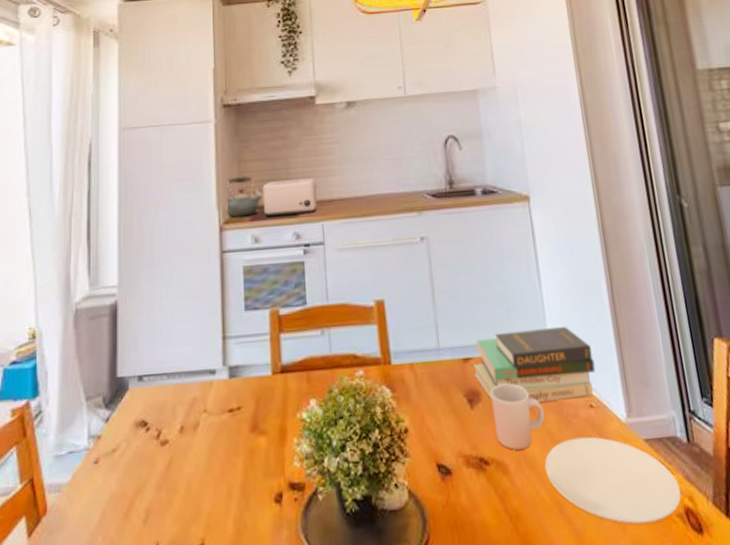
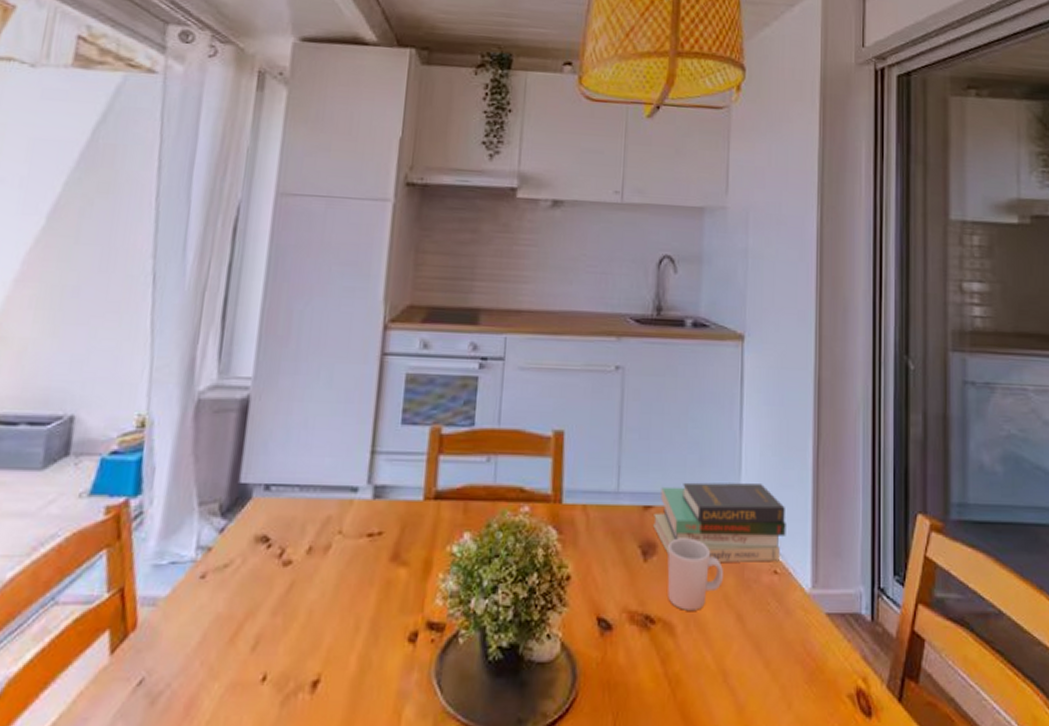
kettle: present [225,176,264,218] -> none [393,269,442,317]
toaster: present [262,178,319,218] -> none [438,280,507,324]
plate: present [544,436,681,526] -> none [715,604,855,703]

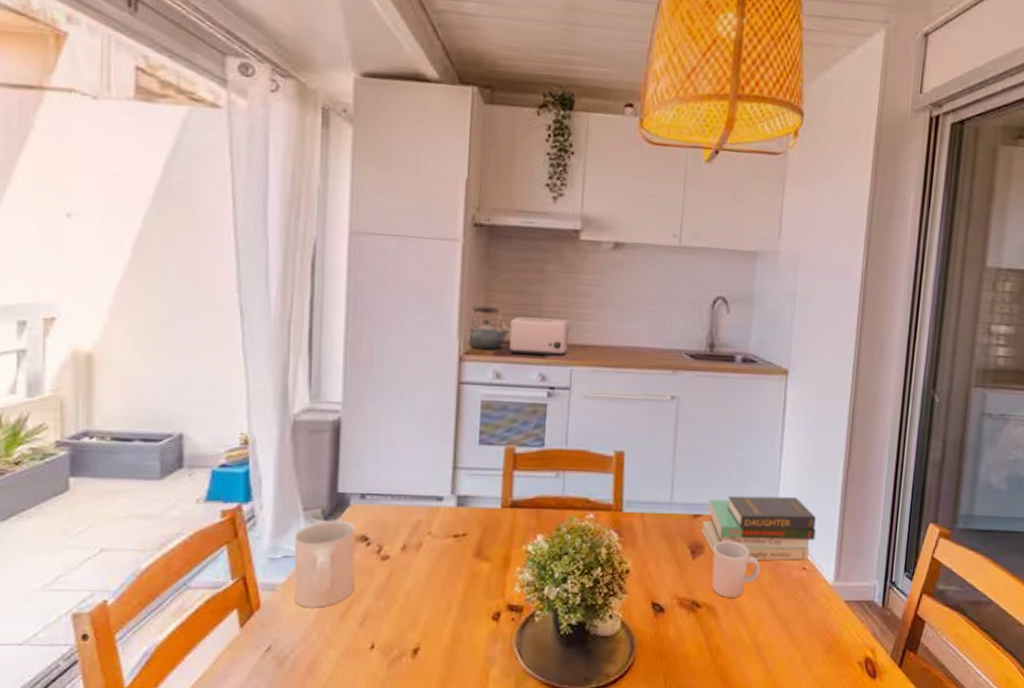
cup: none [177,516,256,628] -> present [293,520,356,608]
kettle: none [393,269,442,317] -> present [467,306,511,350]
toaster: none [438,280,507,324] -> present [509,317,572,357]

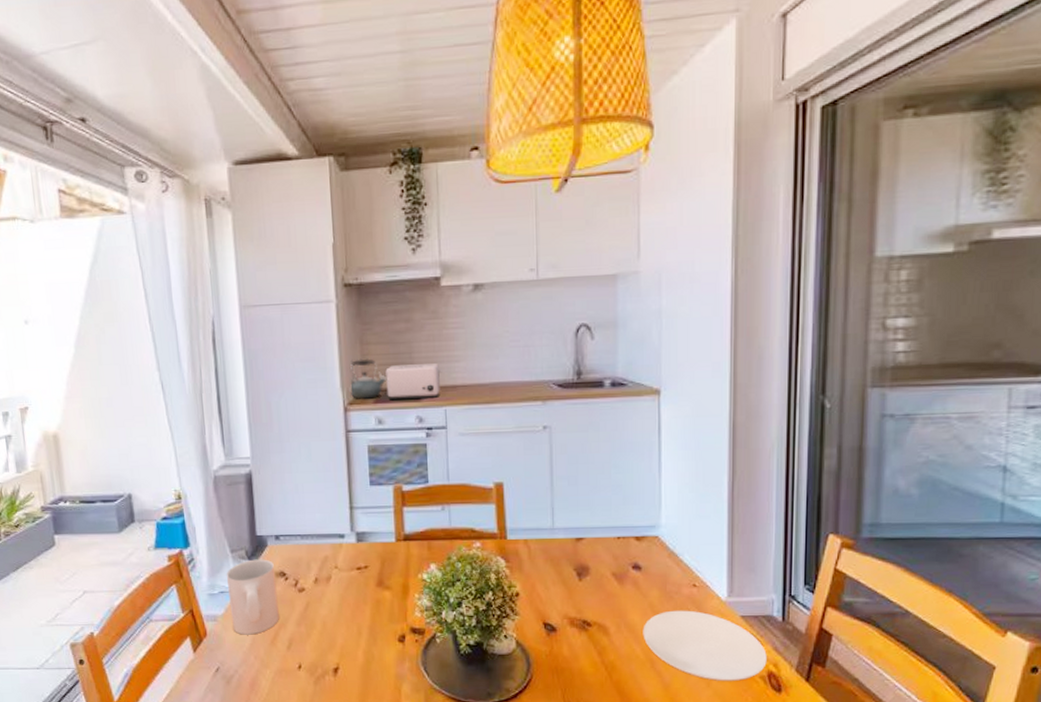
books: present [701,495,816,561] -> none [585,516,704,579]
mug: present [712,541,761,598] -> none [599,561,649,616]
plate: none [750,593,866,668] -> present [643,610,767,682]

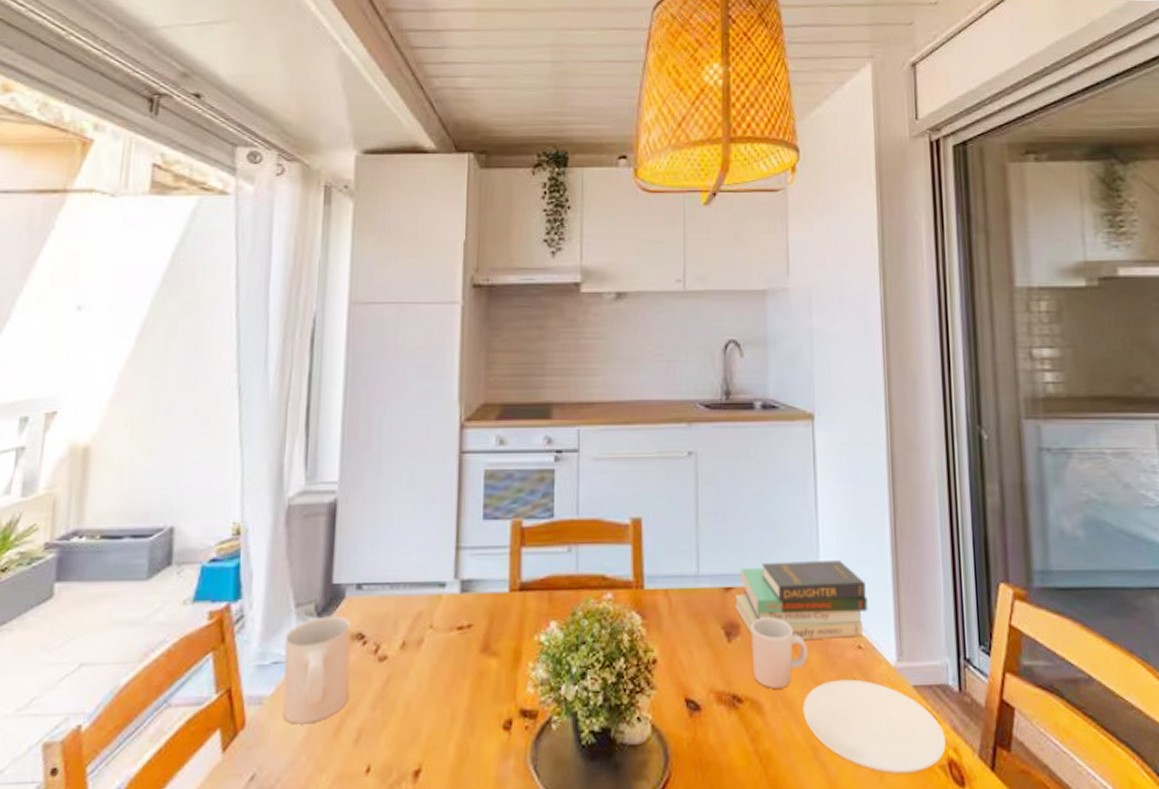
kettle: present [349,358,387,399] -> none [468,368,514,414]
toaster: present [385,364,442,401] -> none [512,377,577,417]
books: none [585,516,704,579] -> present [735,561,868,639]
mug: none [599,561,649,616] -> present [751,617,809,689]

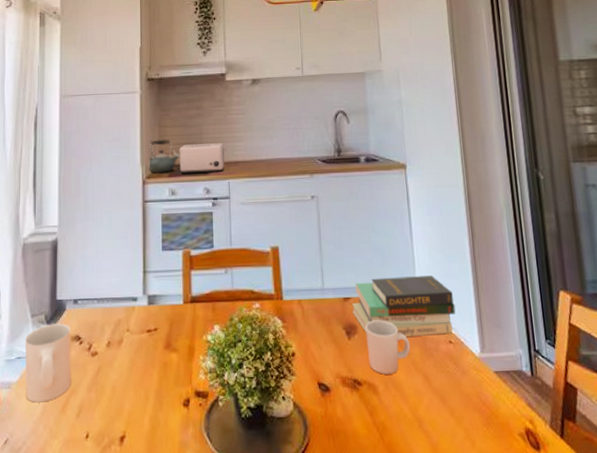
kettle: none [468,368,514,414] -> present [148,139,180,173]
toaster: none [512,377,577,417] -> present [179,143,226,175]
plate: present [803,679,946,775] -> none [408,367,523,441]

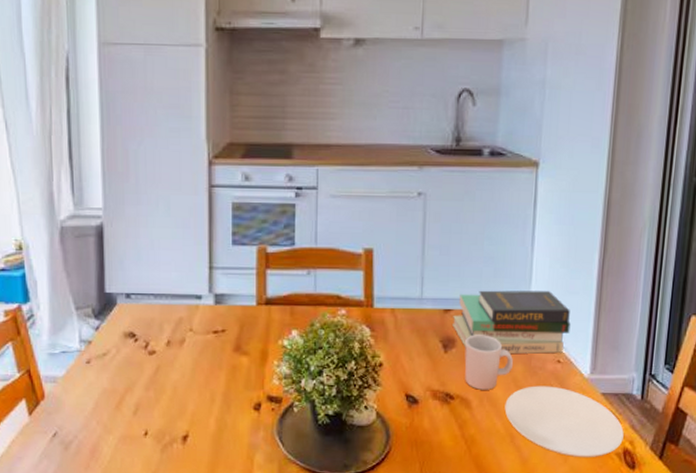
cup: present [24,323,71,403] -> none [69,318,126,399]
kettle: present [148,139,180,173] -> none [215,109,257,153]
toaster: present [179,143,226,175] -> none [256,119,316,157]
plate: none [408,367,523,441] -> present [504,386,624,458]

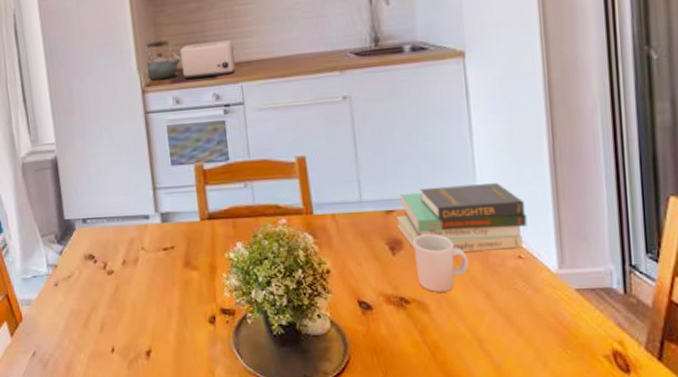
kettle: none [215,109,257,153] -> present [145,40,182,81]
toaster: none [256,119,316,157] -> present [180,40,236,80]
plate: present [504,386,624,458] -> none [466,284,610,362]

